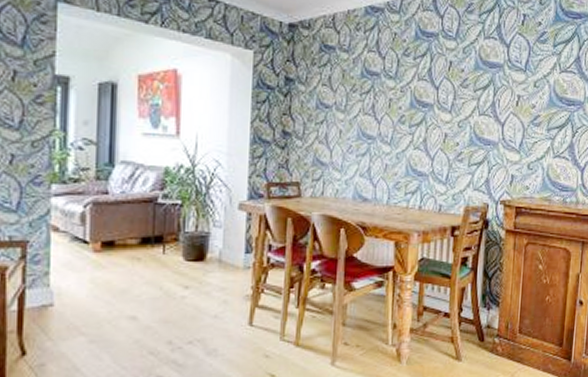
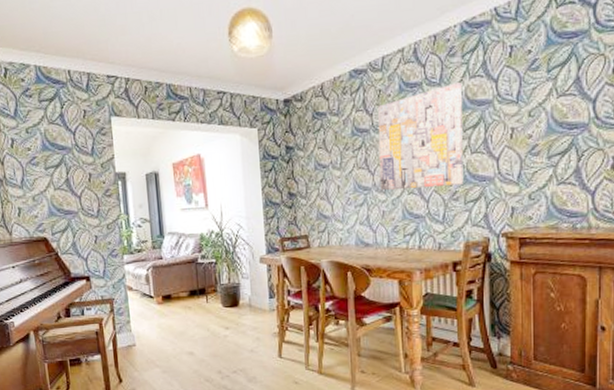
wall art: none [385,40,477,146] -> present [377,82,464,191]

